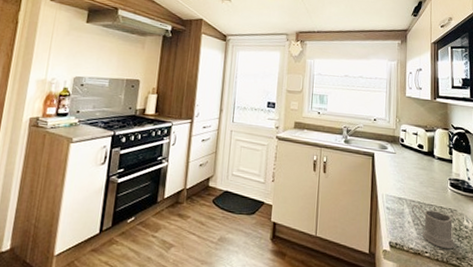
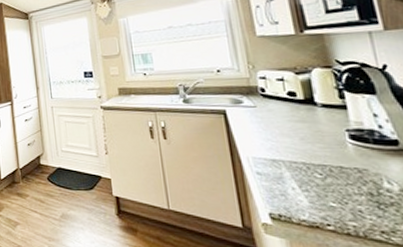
mug: present [412,204,454,250] -> none [294,166,374,221]

